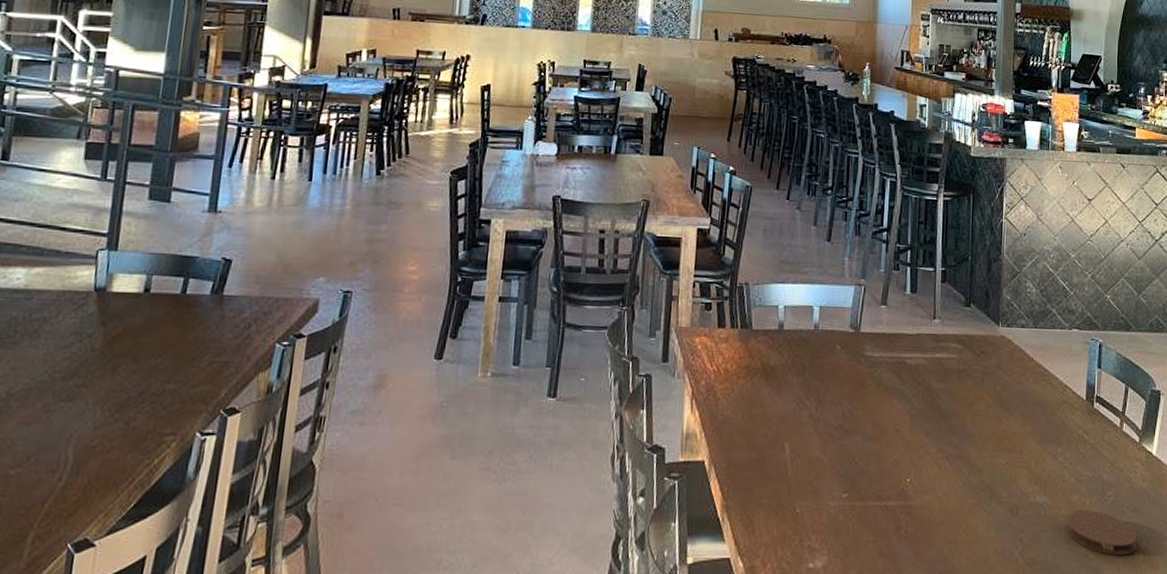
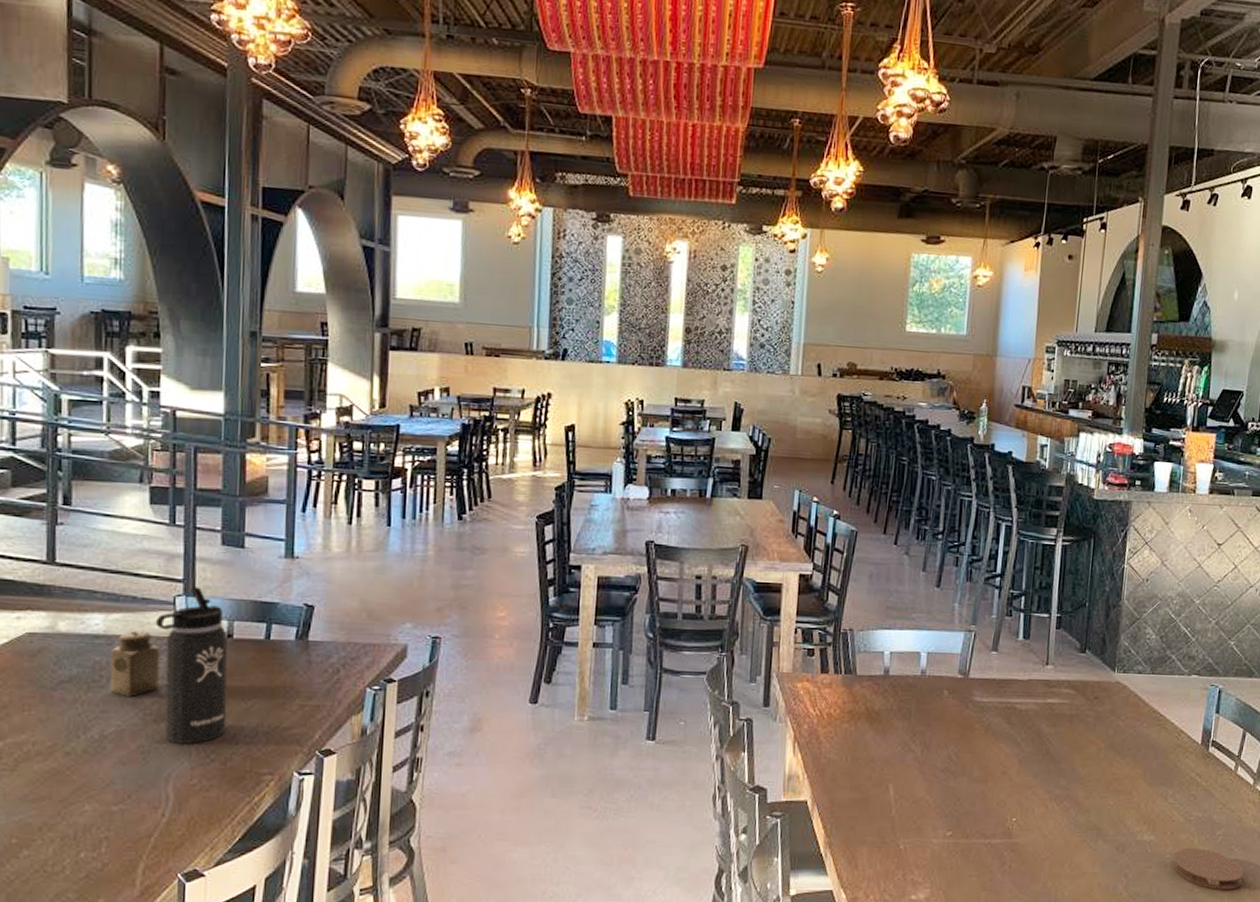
salt shaker: none [22,285,77,354] -> present [110,630,160,698]
thermos bottle: none [71,241,145,403] -> present [155,587,228,744]

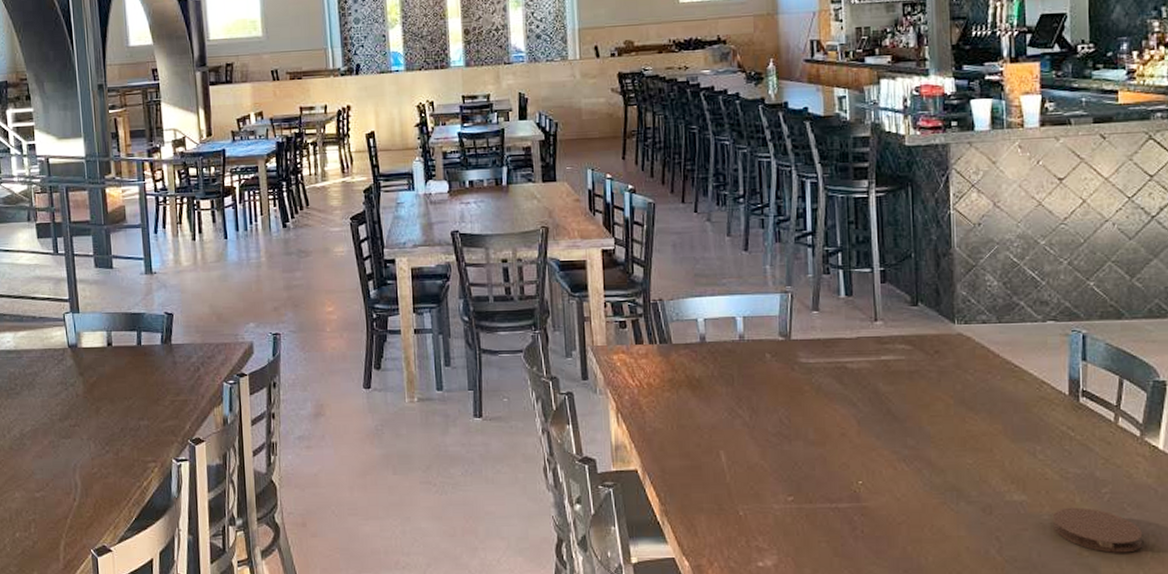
salt shaker: present [110,630,160,698] -> none [21,345,60,401]
thermos bottle: present [155,587,228,744] -> none [51,304,115,438]

